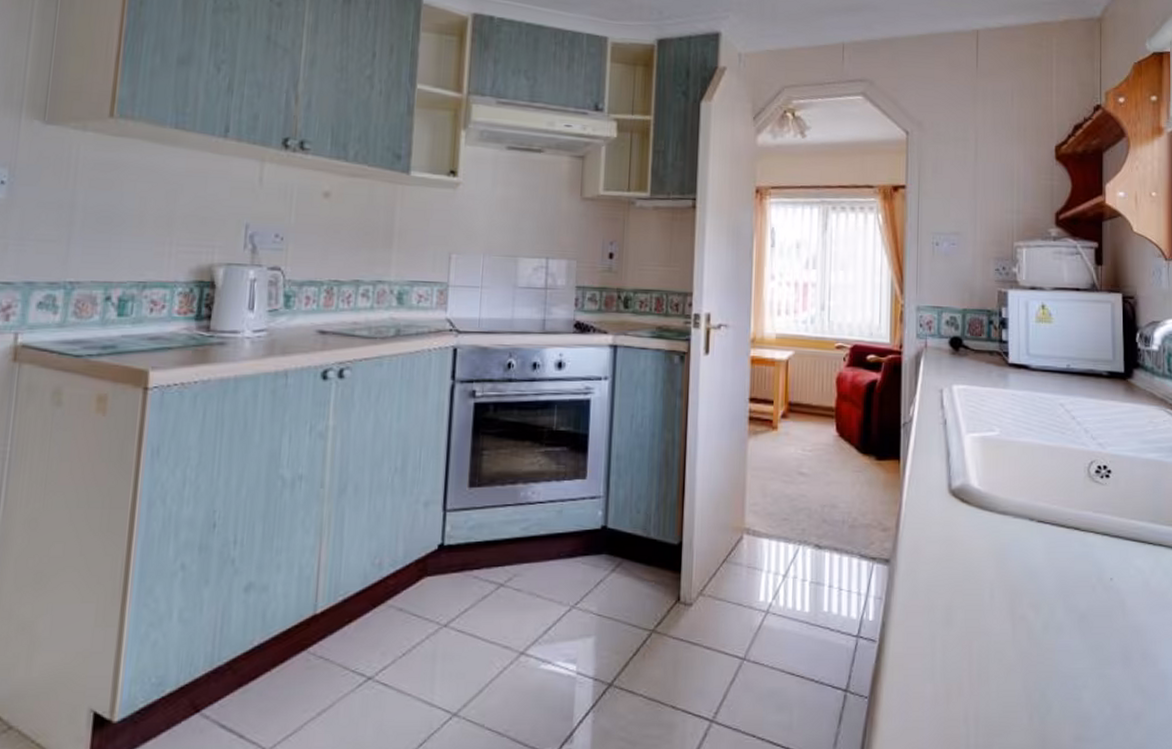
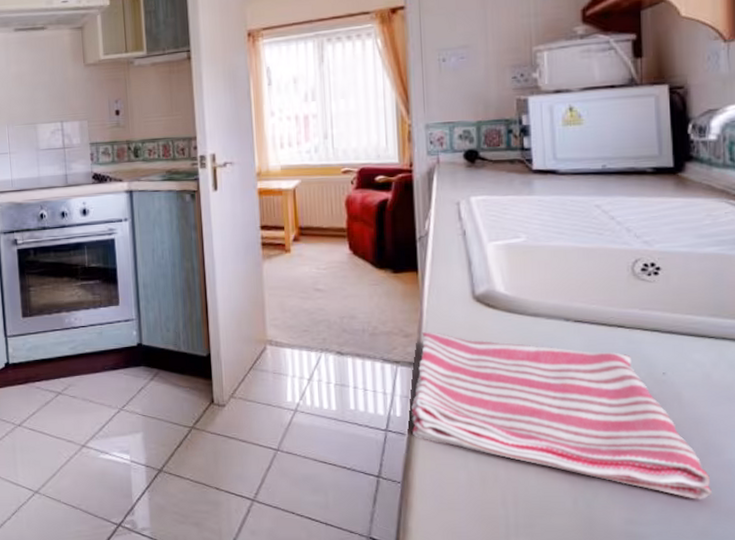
dish towel: none [883,525,1147,713] -> present [411,331,711,499]

